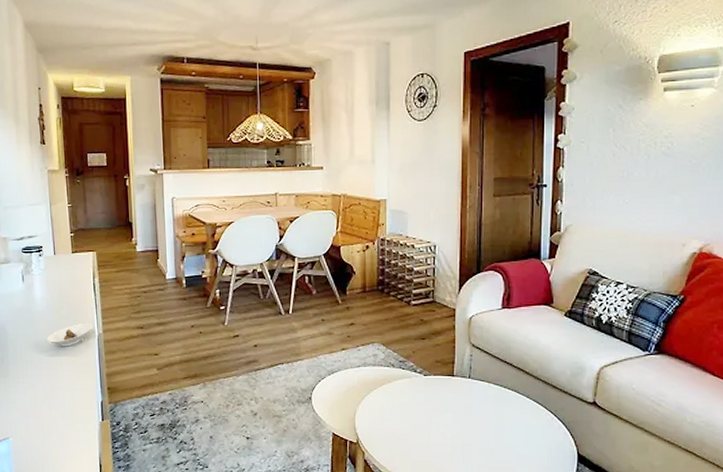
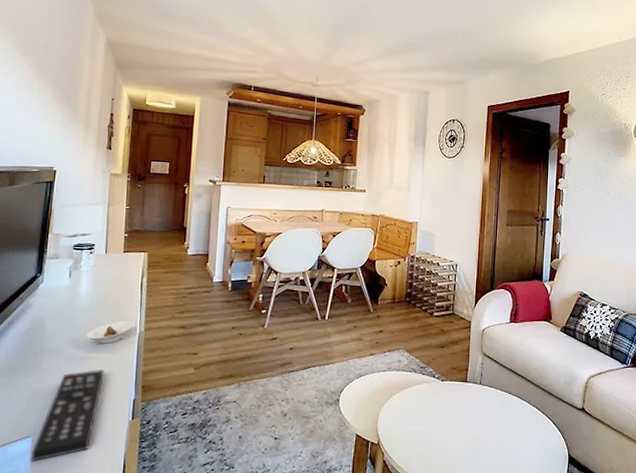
remote control: none [12,373,70,462] -> present [31,370,104,462]

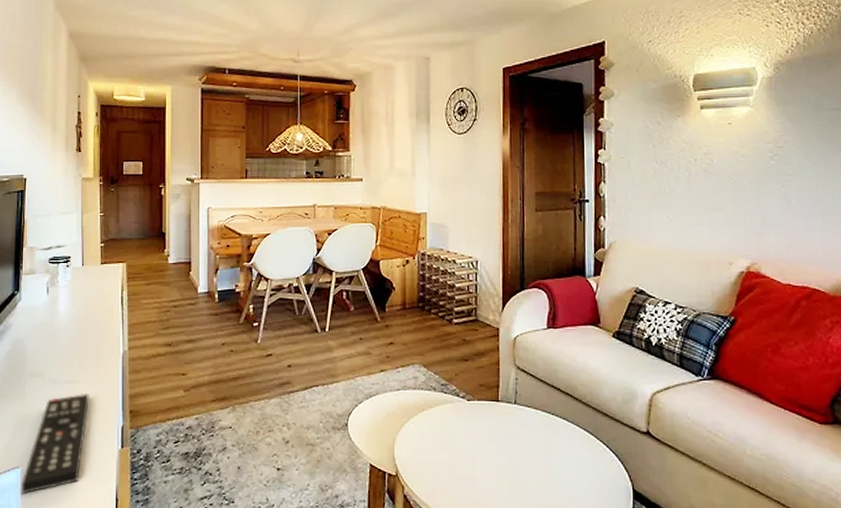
saucer: present [86,321,134,344] -> none [68,340,117,365]

